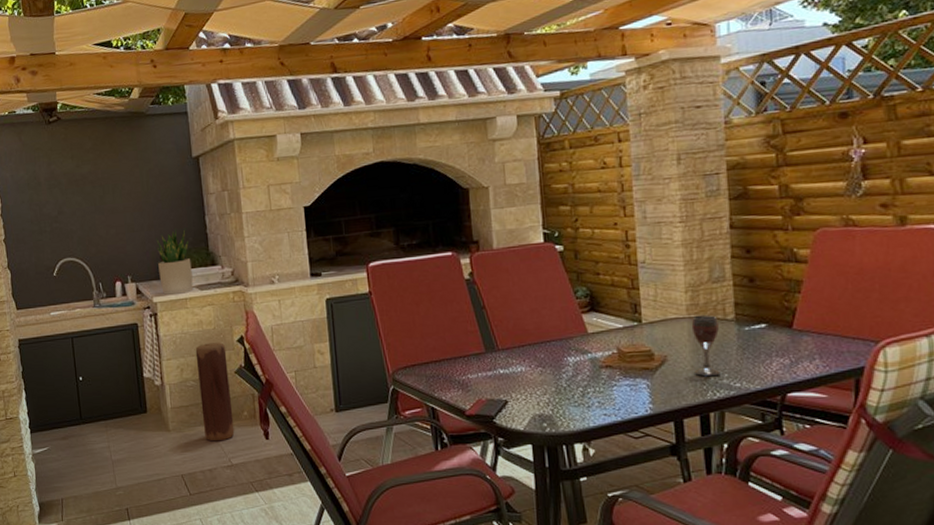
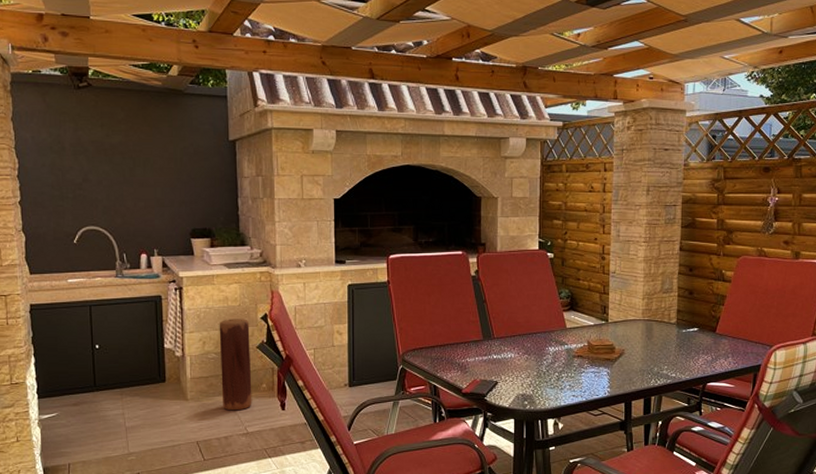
planter: present [156,228,194,295] -> none [186,207,221,270]
cup: present [691,315,721,377] -> none [644,318,664,368]

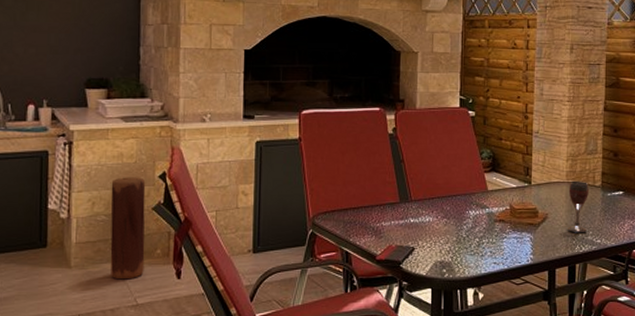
cup: none [644,318,664,368] -> present [568,180,589,233]

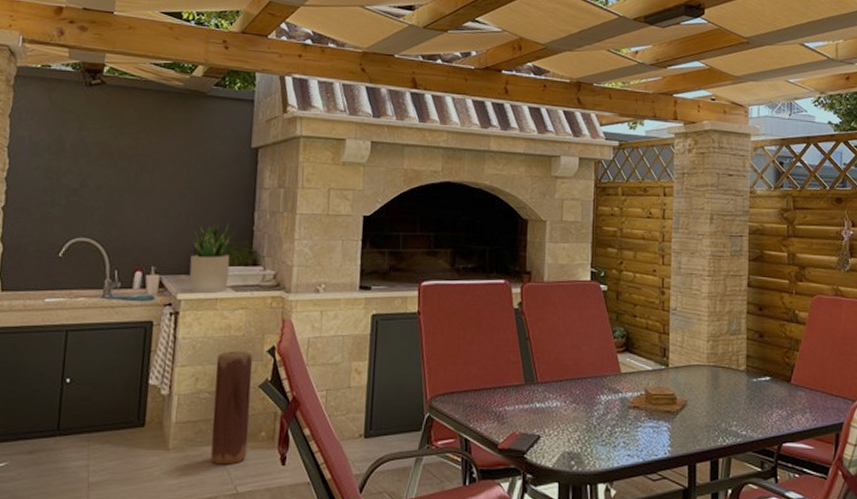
planter: none [80,56,119,124] -> present [189,221,230,293]
cup: present [568,180,589,233] -> none [709,364,732,423]

